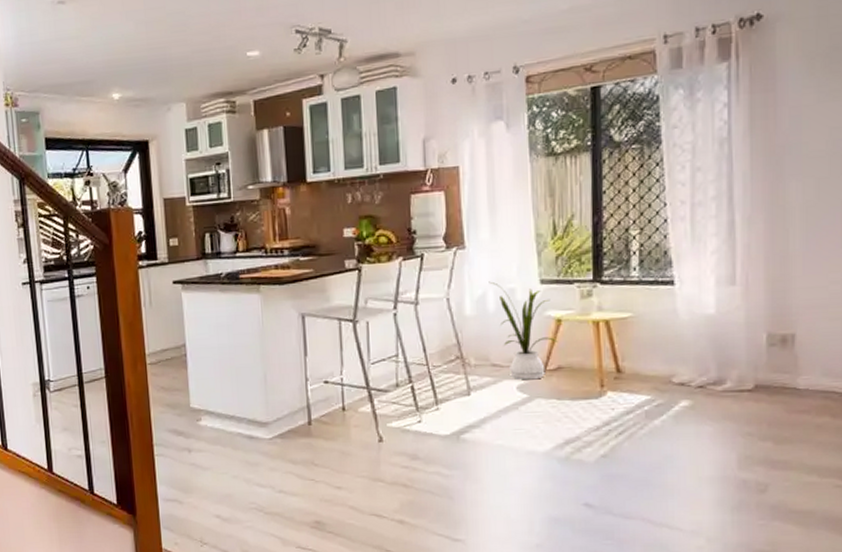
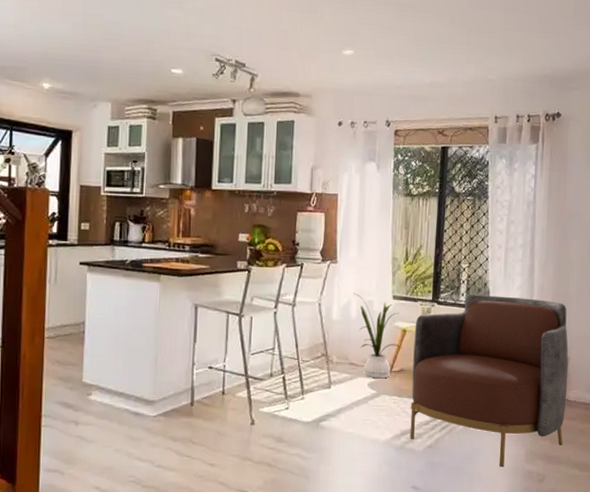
armchair: none [572,263,795,476] -> present [410,295,569,467]

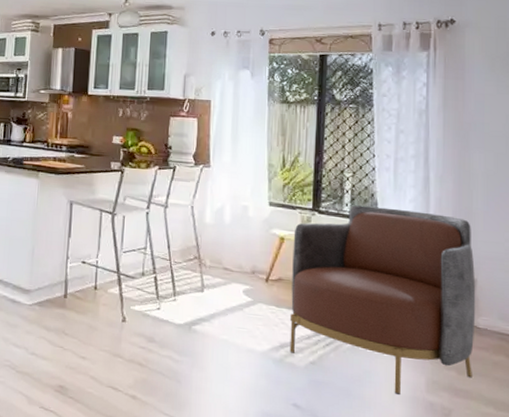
house plant: present [353,293,402,378] -> none [227,197,280,286]

